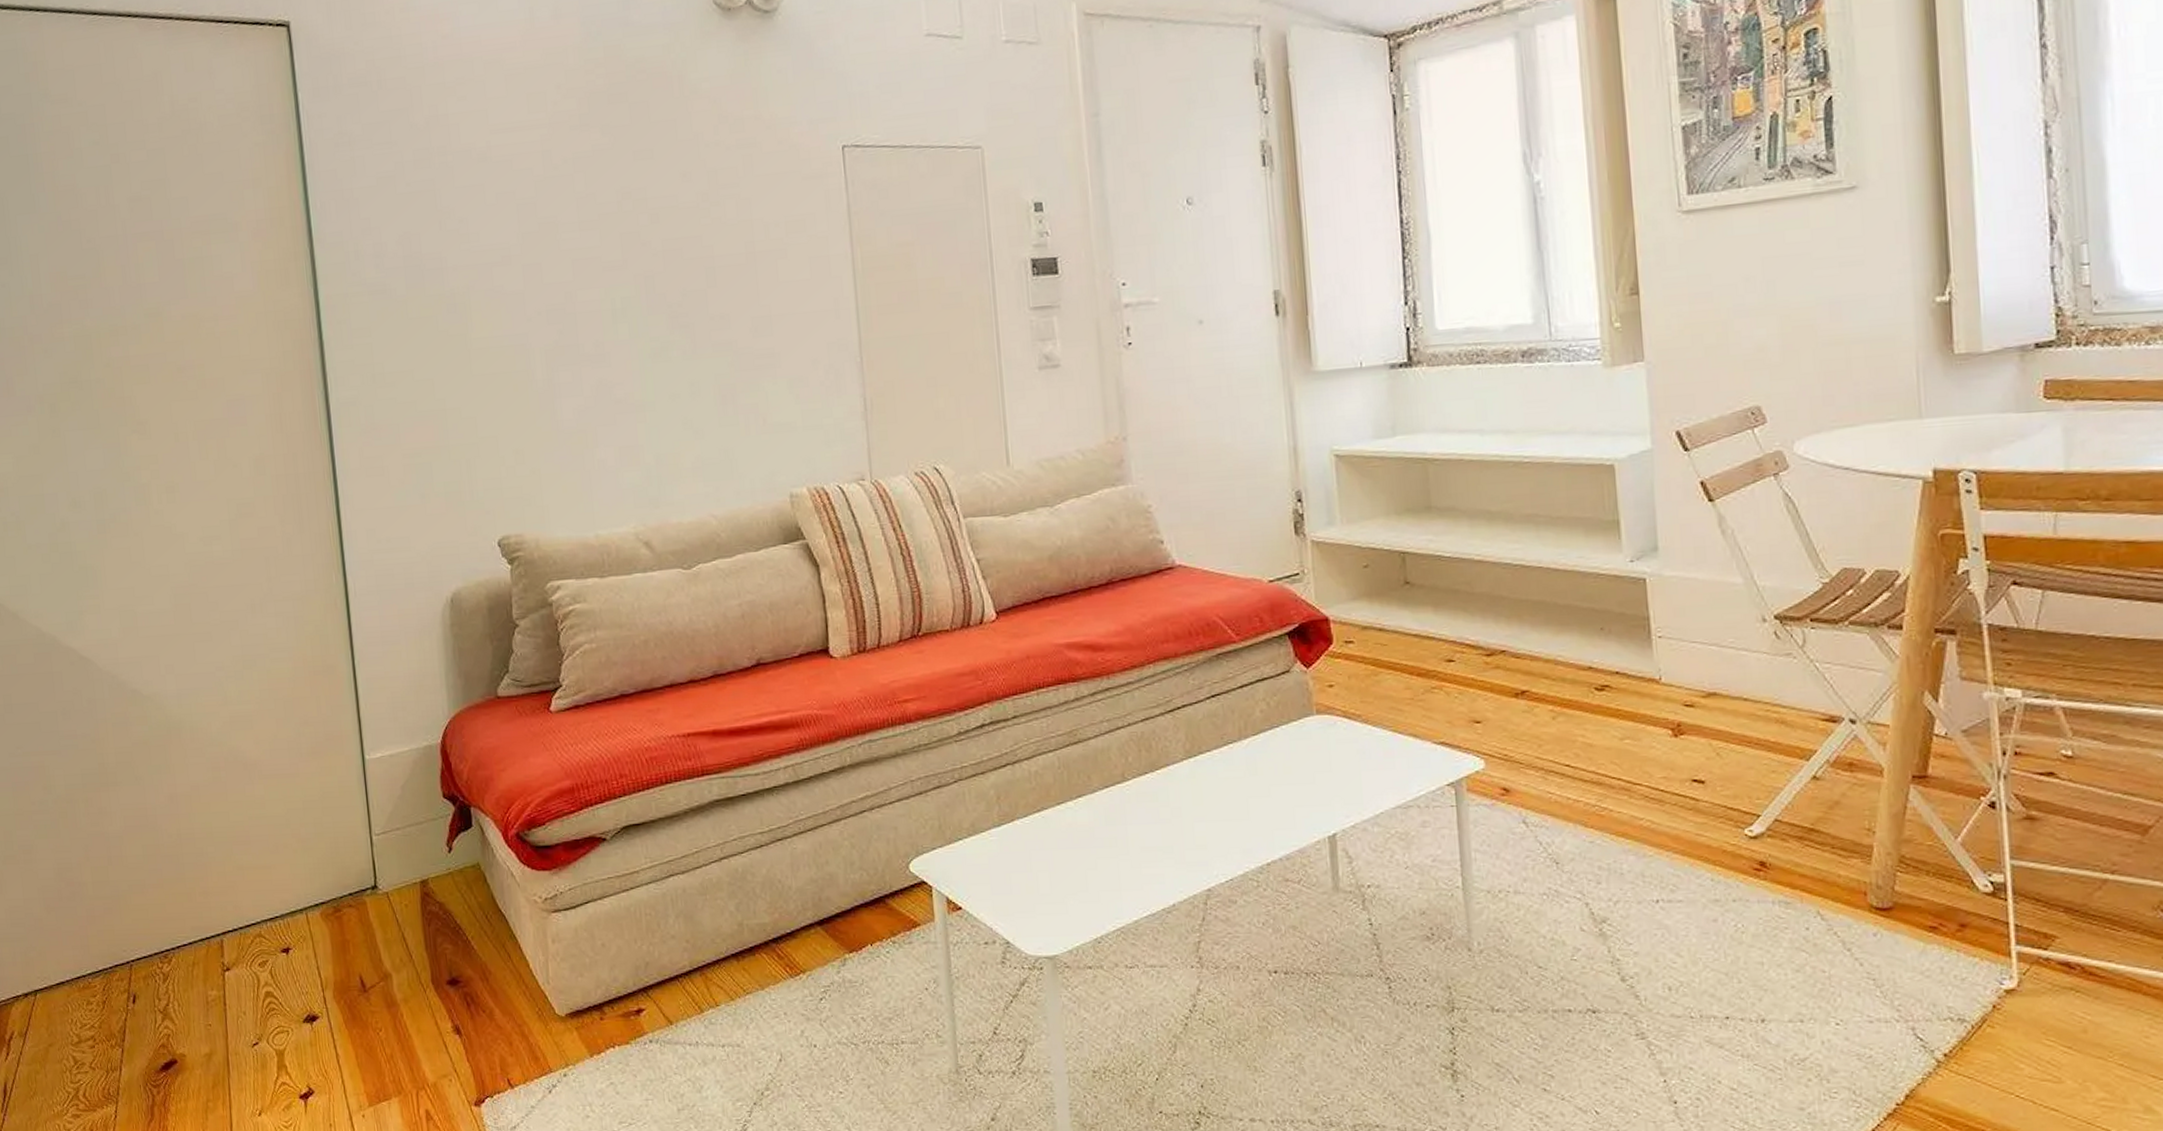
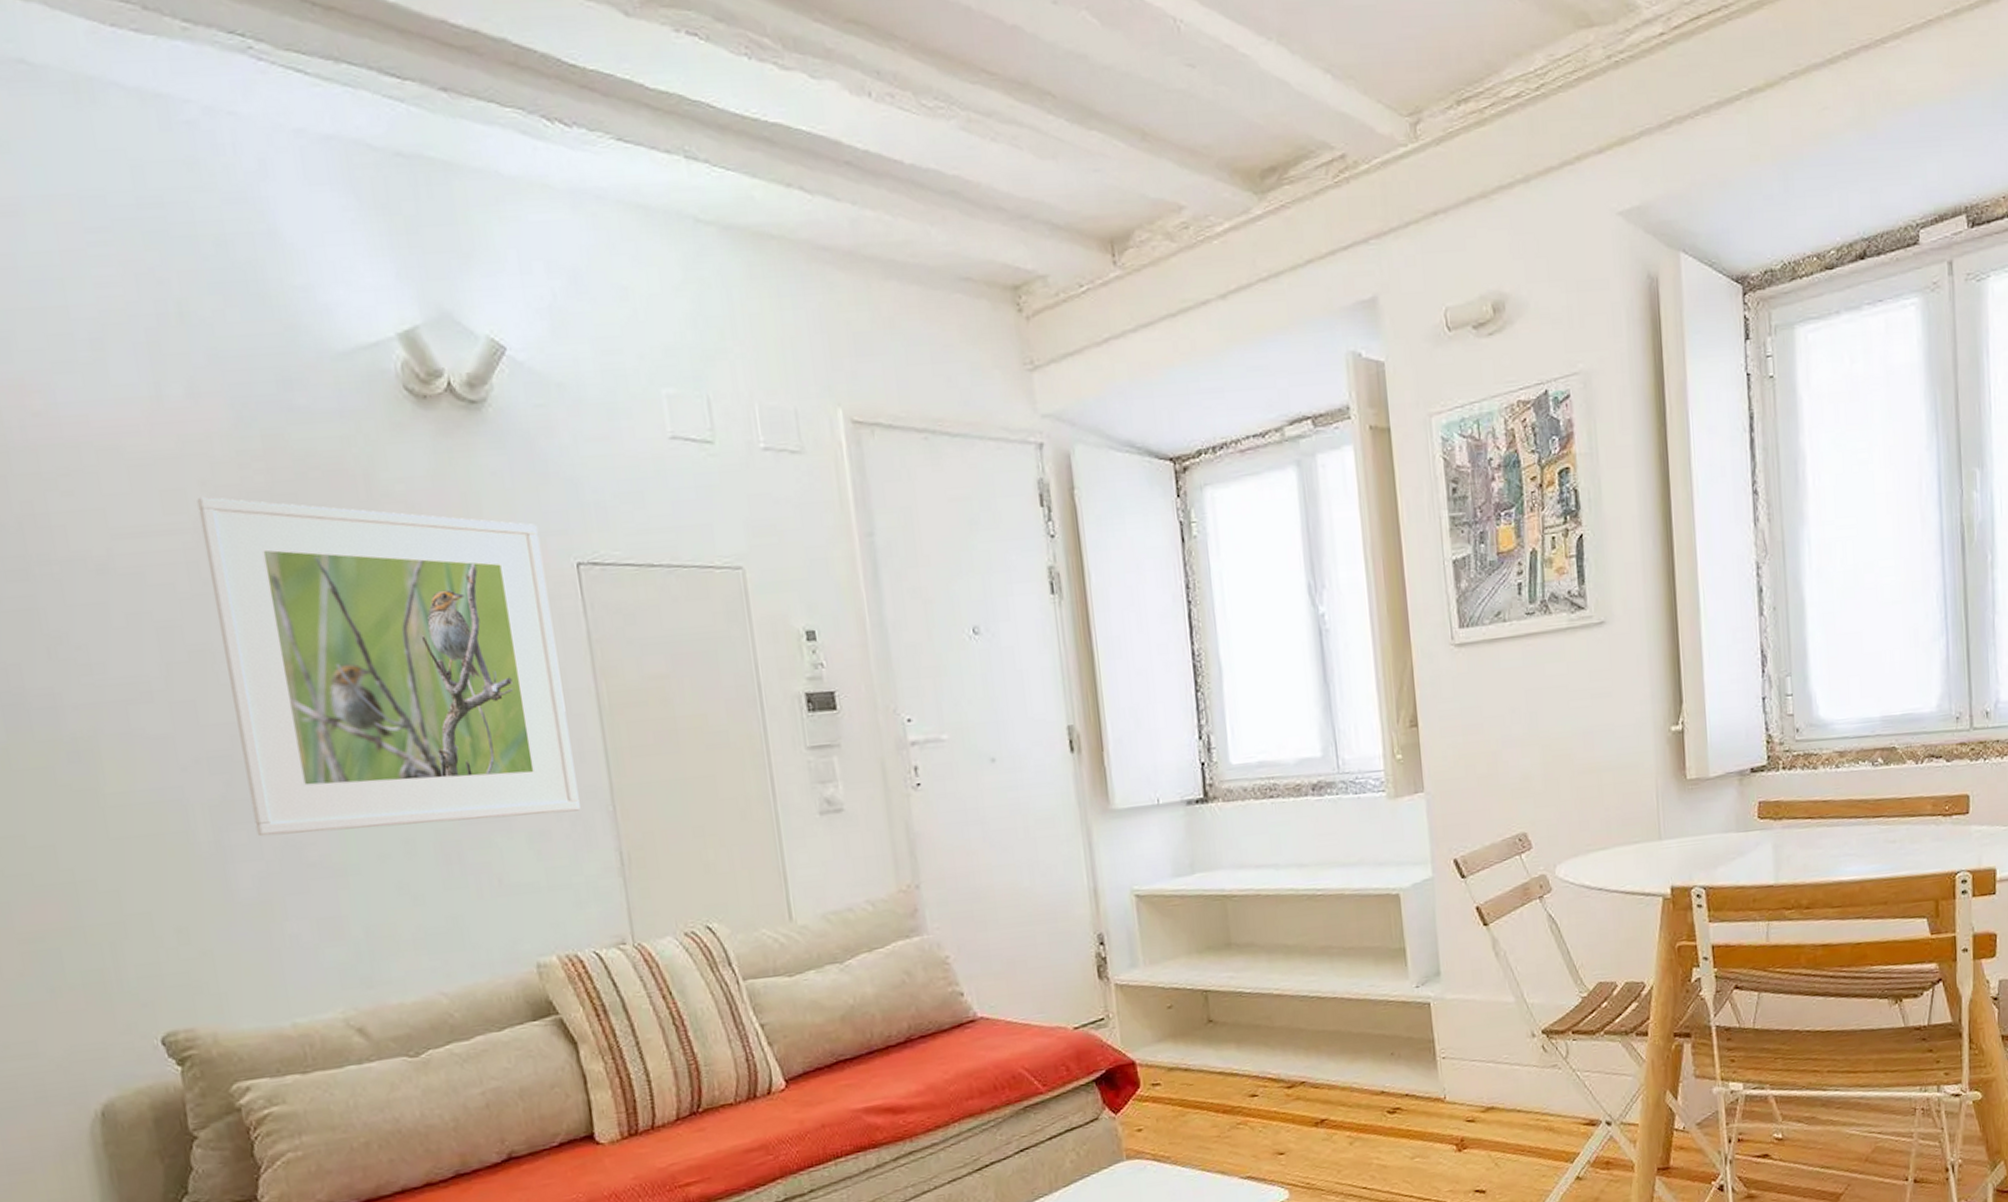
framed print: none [553,97,833,377] -> present [197,496,581,837]

